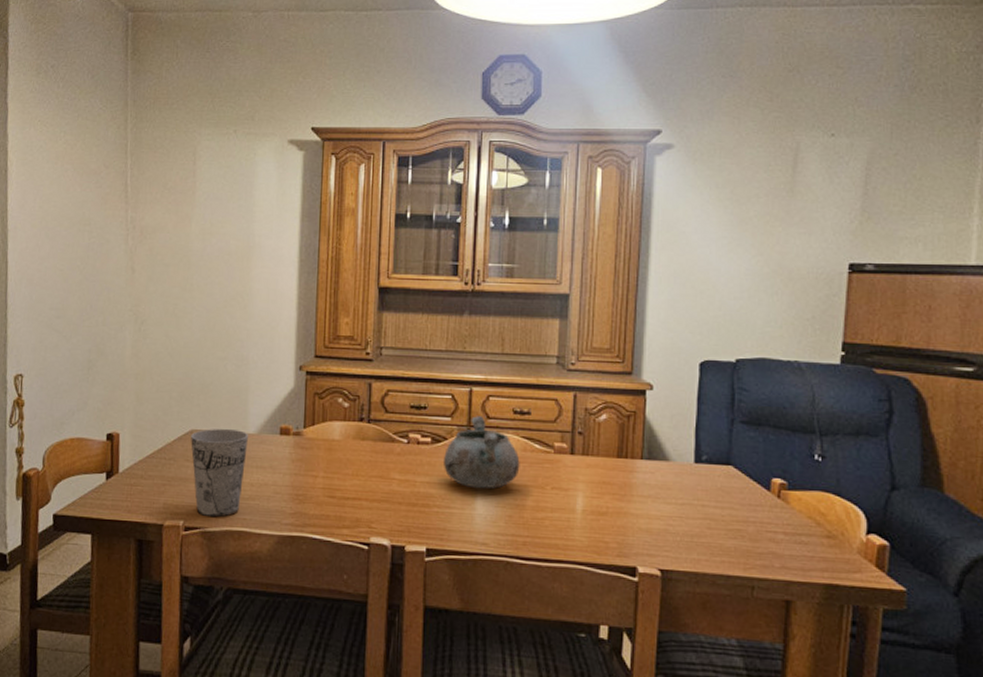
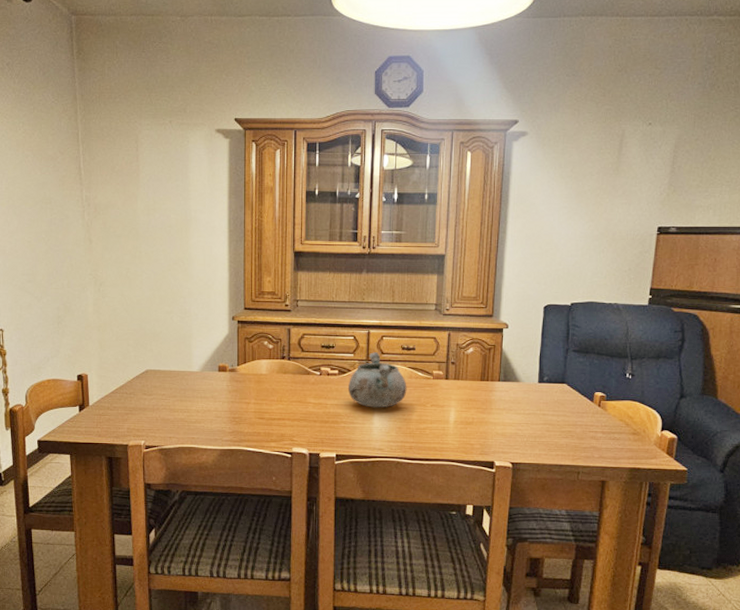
cup: present [191,428,248,518] -> none [147,368,193,438]

